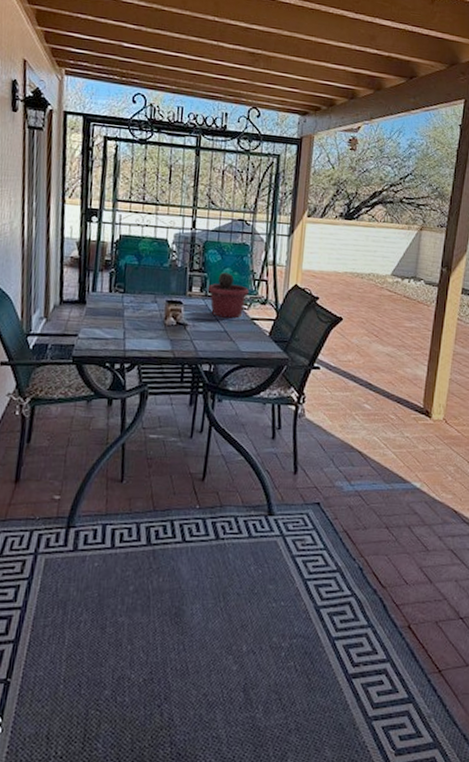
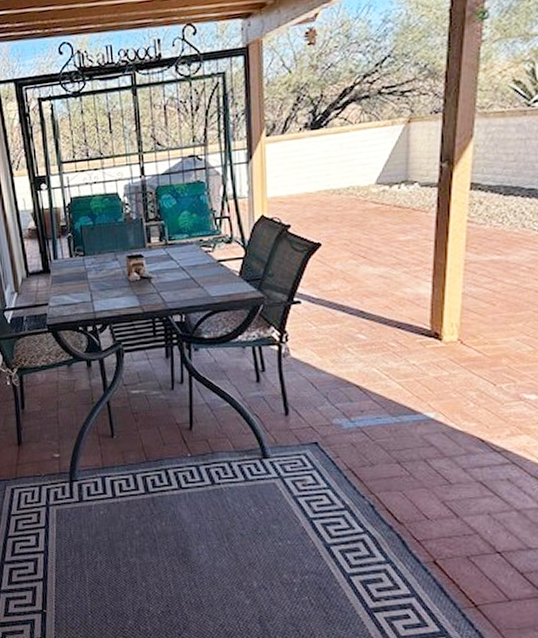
potted cactus: present [207,272,249,319] -> none [167,216,211,265]

